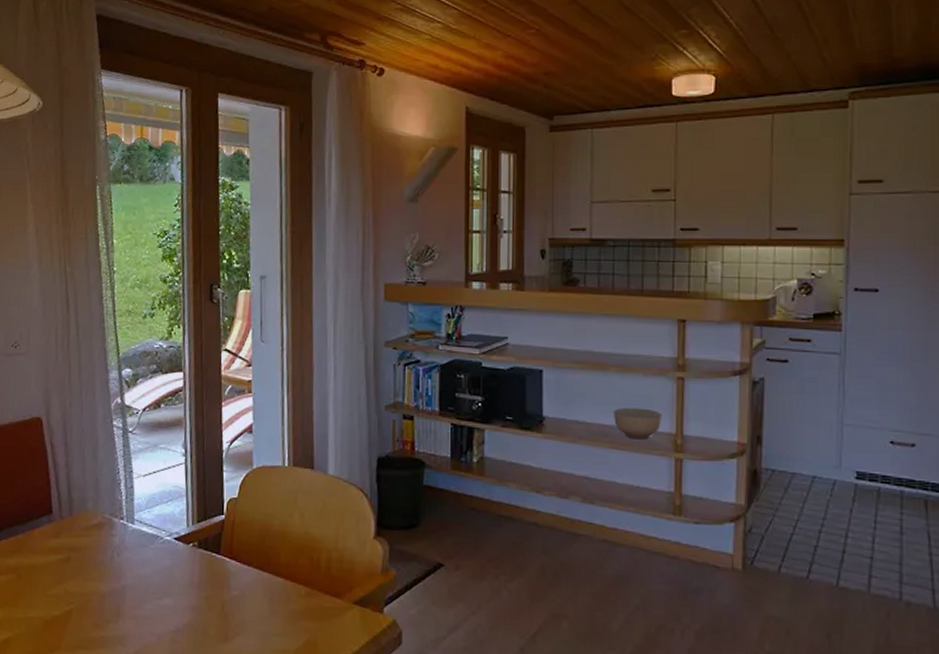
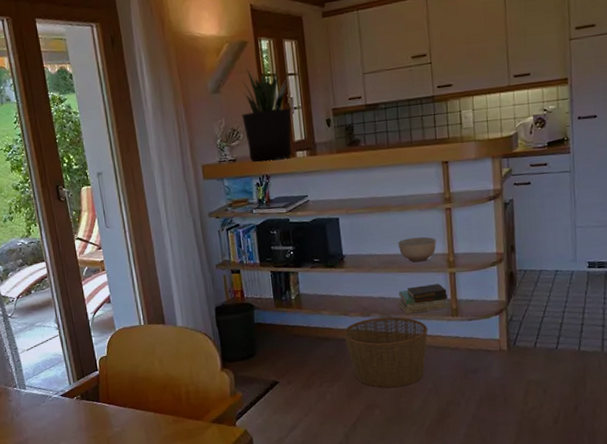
planter: none [440,178,499,290] -> present [242,68,292,162]
basket: none [532,501,641,597] -> present [343,316,428,388]
books: none [604,469,670,504] -> present [397,284,447,314]

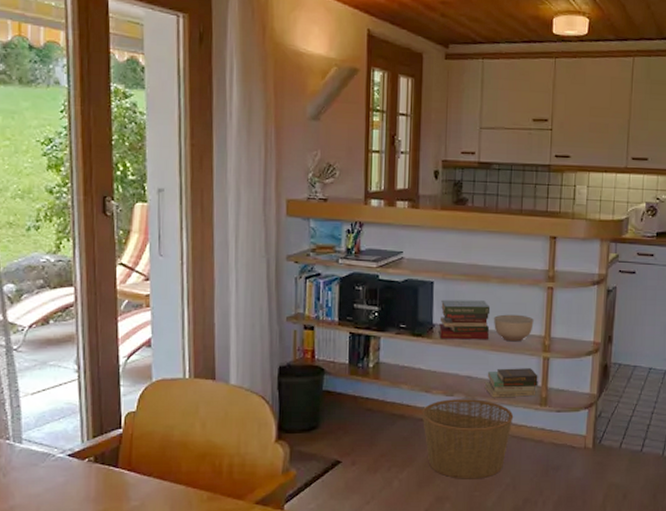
planter: present [242,68,292,162] -> none [341,99,397,207]
books: none [348,228,395,268] -> present [439,299,491,340]

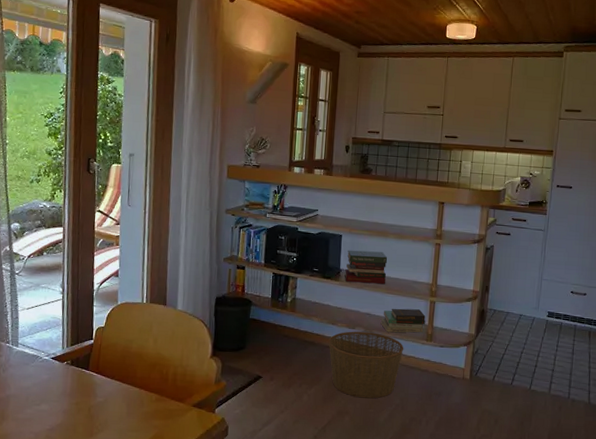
bowl: present [493,314,534,342] -> none [389,264,423,287]

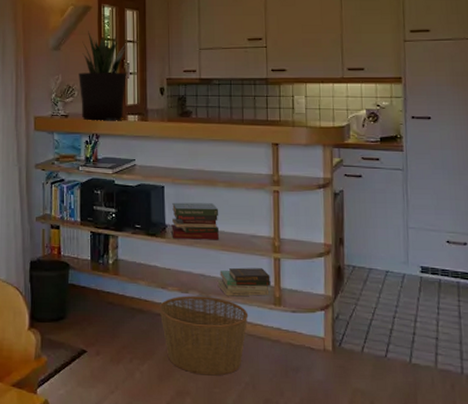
planter: none [272,87,317,173] -> present [79,31,126,121]

